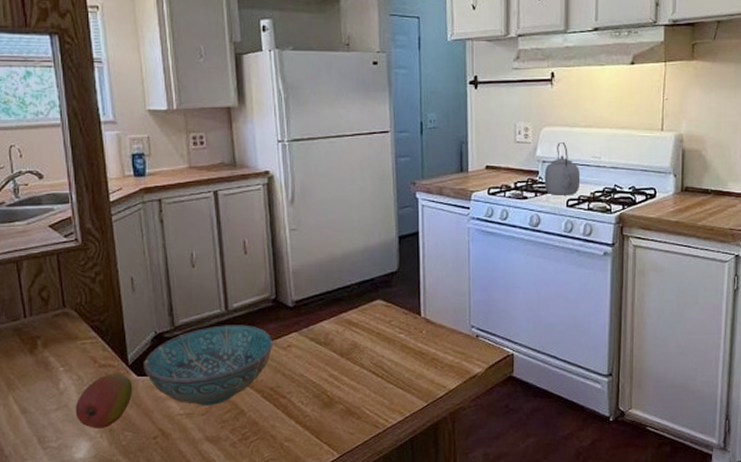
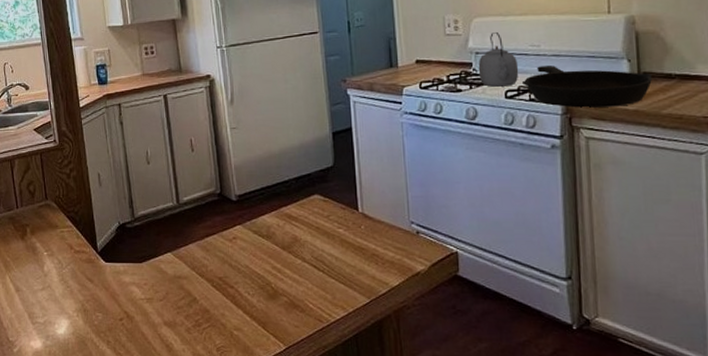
fruit: present [75,373,133,428] -> none [56,259,102,308]
bowl: present [144,324,273,406] -> none [110,217,220,292]
frying pan: none [583,176,692,218] -> present [522,64,652,108]

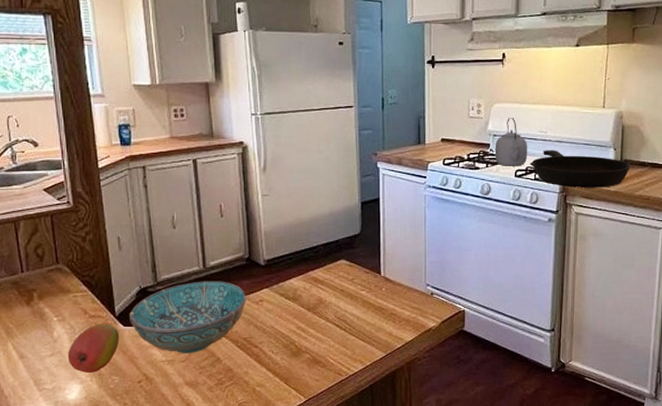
fruit: none [56,259,102,308] -> present [67,323,120,373]
bowl: none [110,217,220,292] -> present [130,281,247,353]

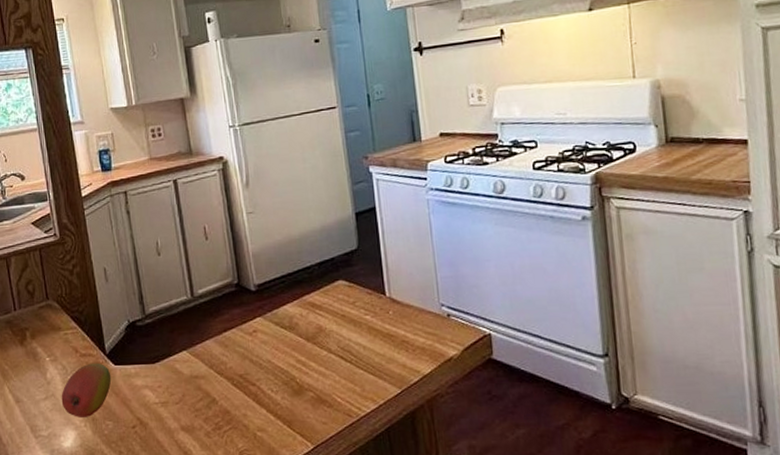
bowl: present [130,281,247,353] -> none [120,311,239,394]
teakettle: present [494,118,528,166] -> none [504,101,546,159]
frying pan: present [530,149,630,188] -> none [550,133,680,177]

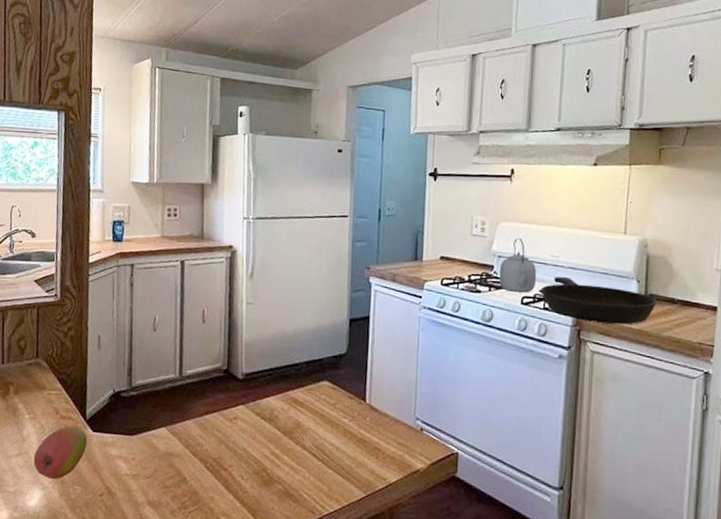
teakettle: none [504,101,546,159] -> present [498,238,537,293]
frying pan: none [550,133,680,177] -> present [539,276,657,325]

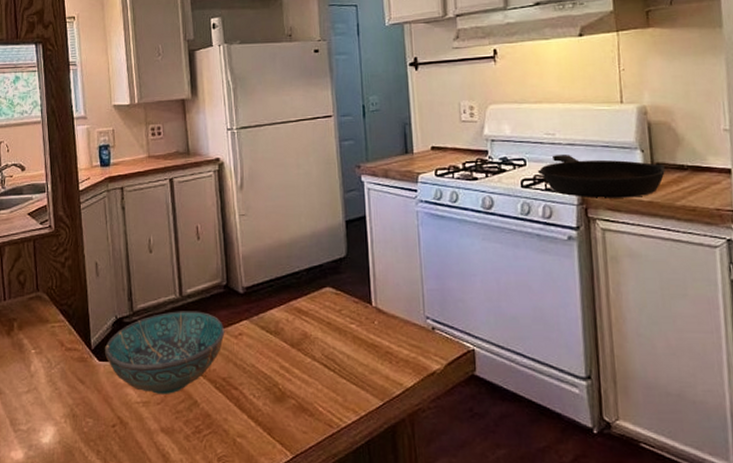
fruit: present [33,426,88,479] -> none [43,357,95,413]
bowl: none [99,390,221,470] -> present [105,311,225,394]
teakettle: present [498,238,537,293] -> none [494,120,535,175]

